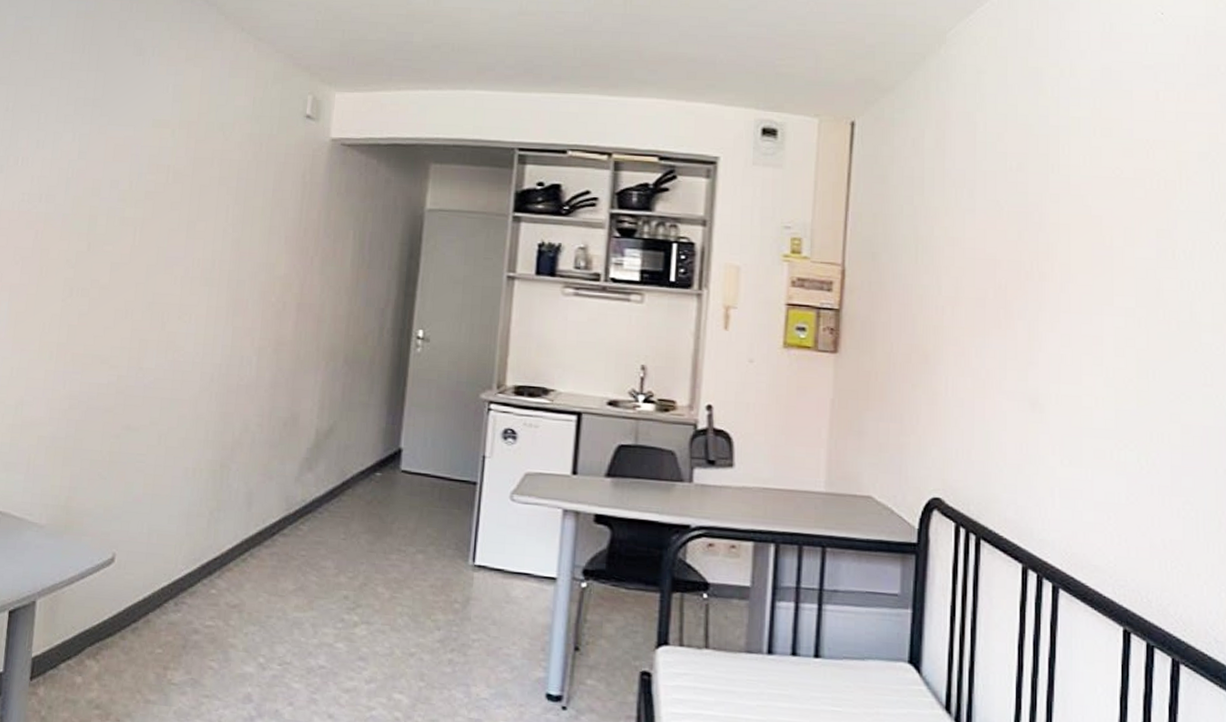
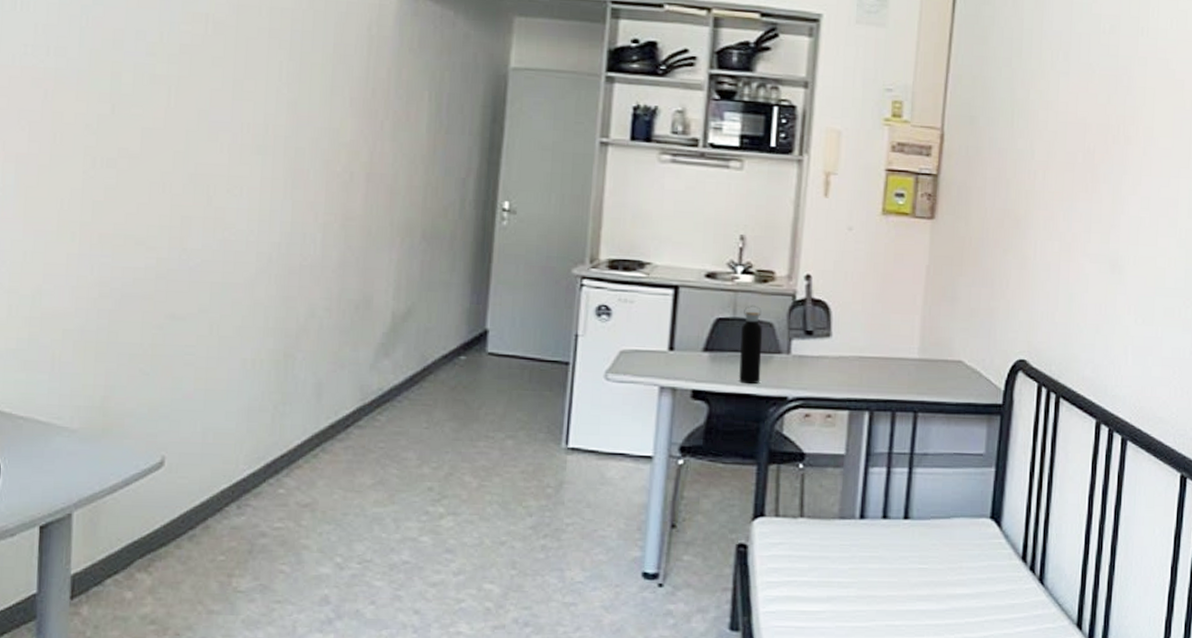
water bottle: none [641,433,664,511] -> present [739,305,762,384]

